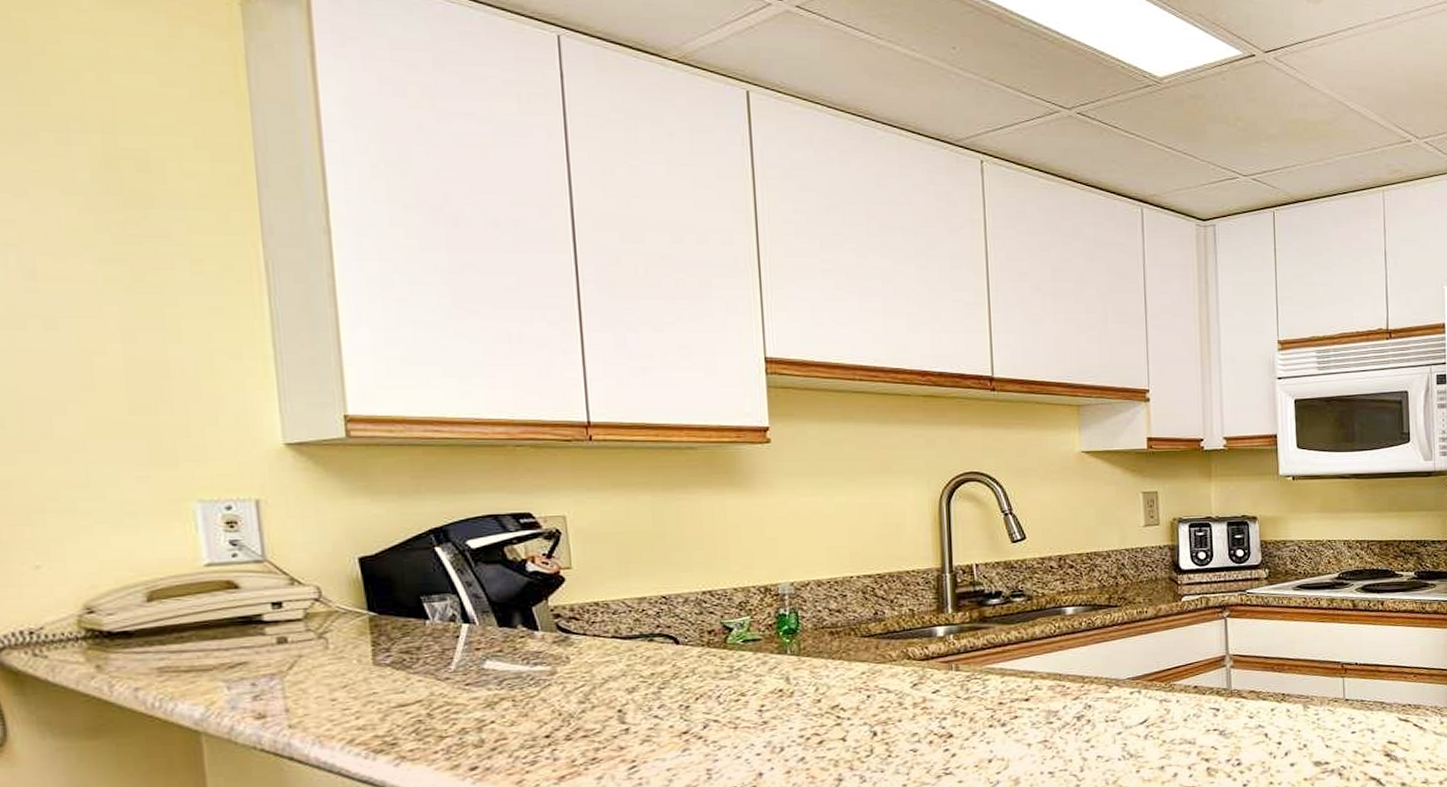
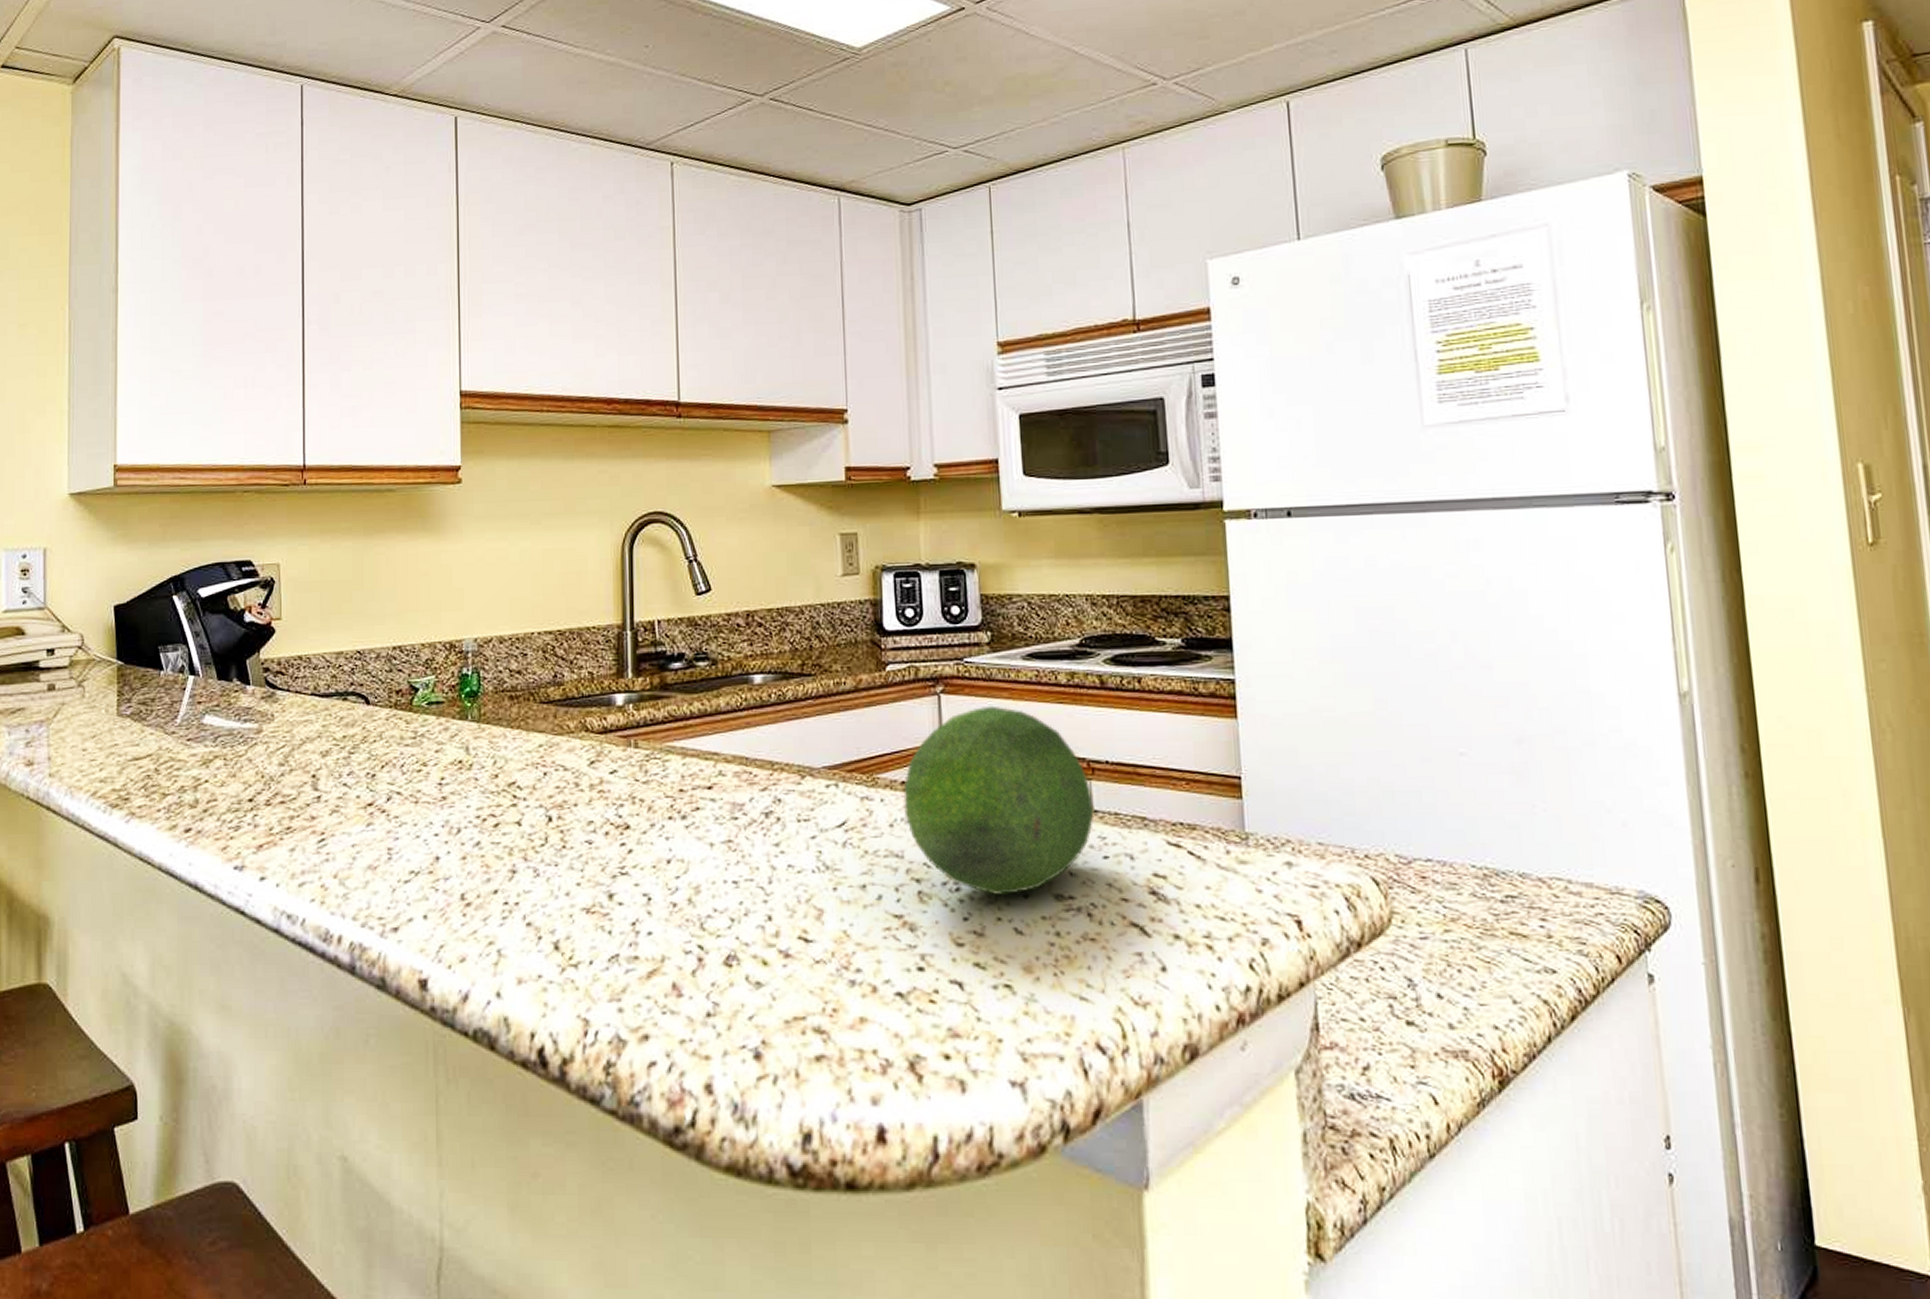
fruit: none [1195,625,1347,766] -> present [903,705,1096,896]

